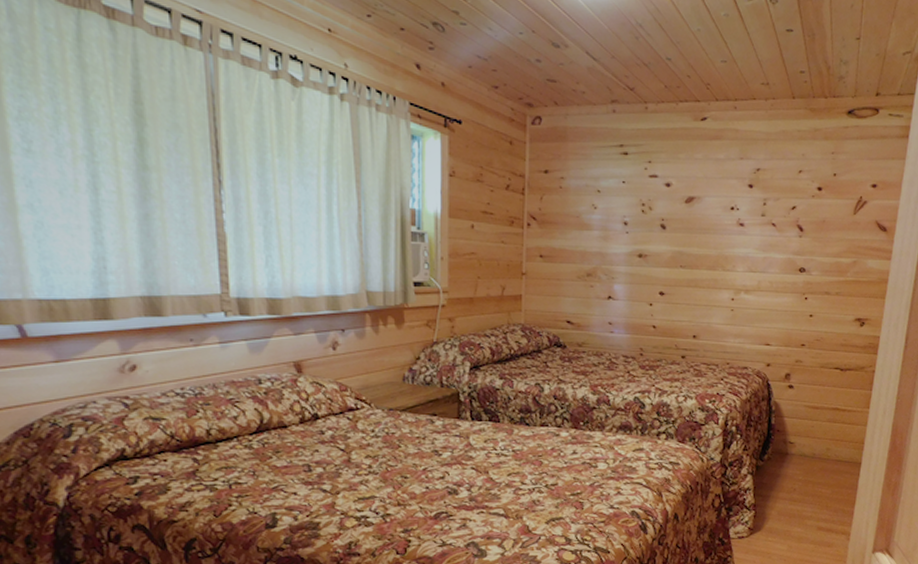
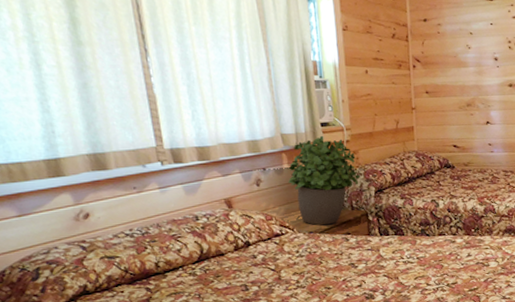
potted plant: none [370,296,455,402] -> present [287,135,361,226]

